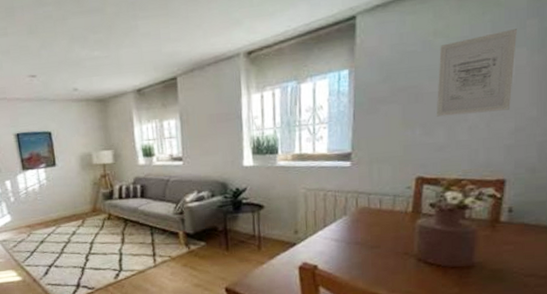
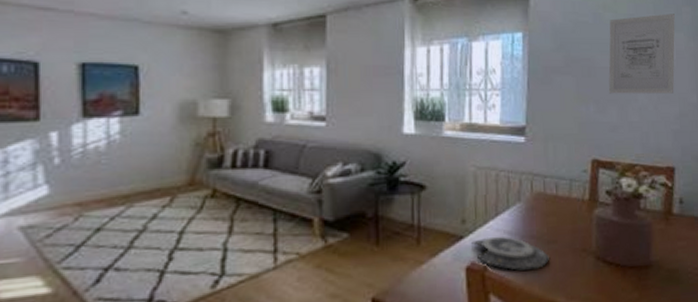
plate: none [302,243,372,269] -> present [470,236,549,271]

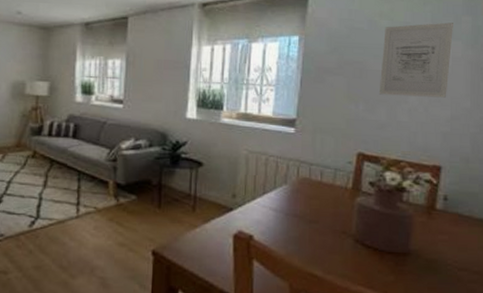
plate: present [470,236,549,271] -> none [239,211,310,244]

